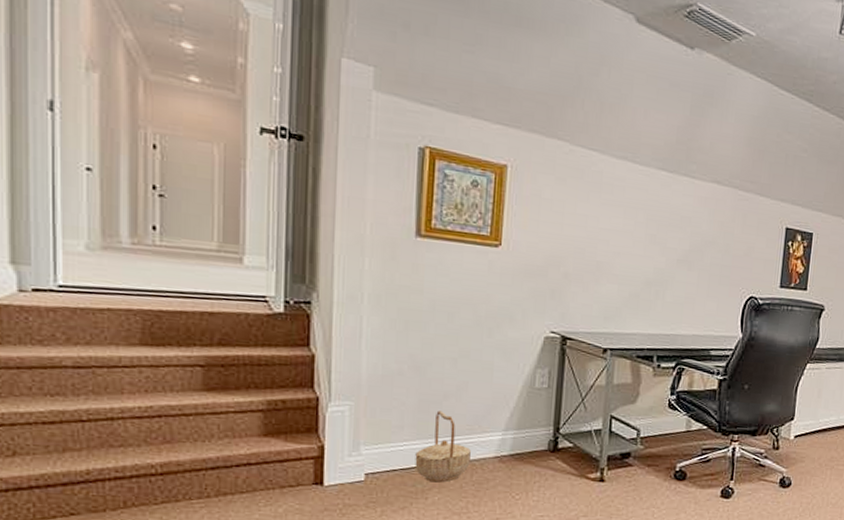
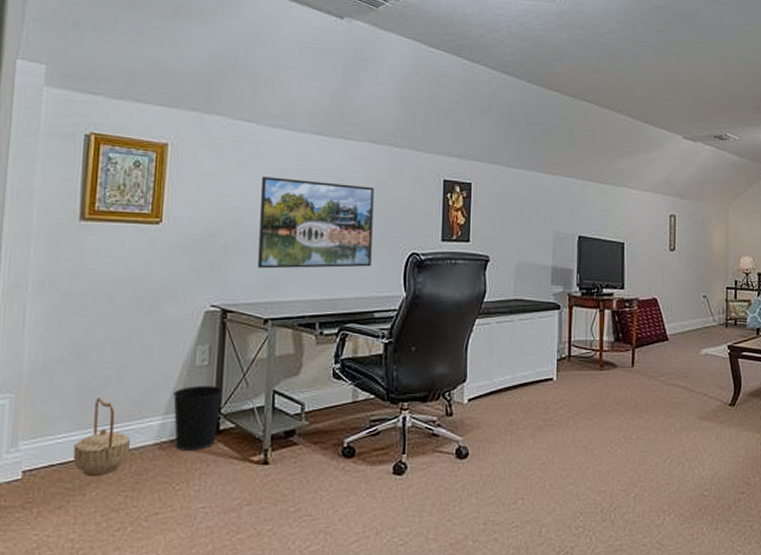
wastebasket: none [512,406,562,465] -> present [172,385,223,450]
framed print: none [598,208,717,307] -> present [258,177,374,269]

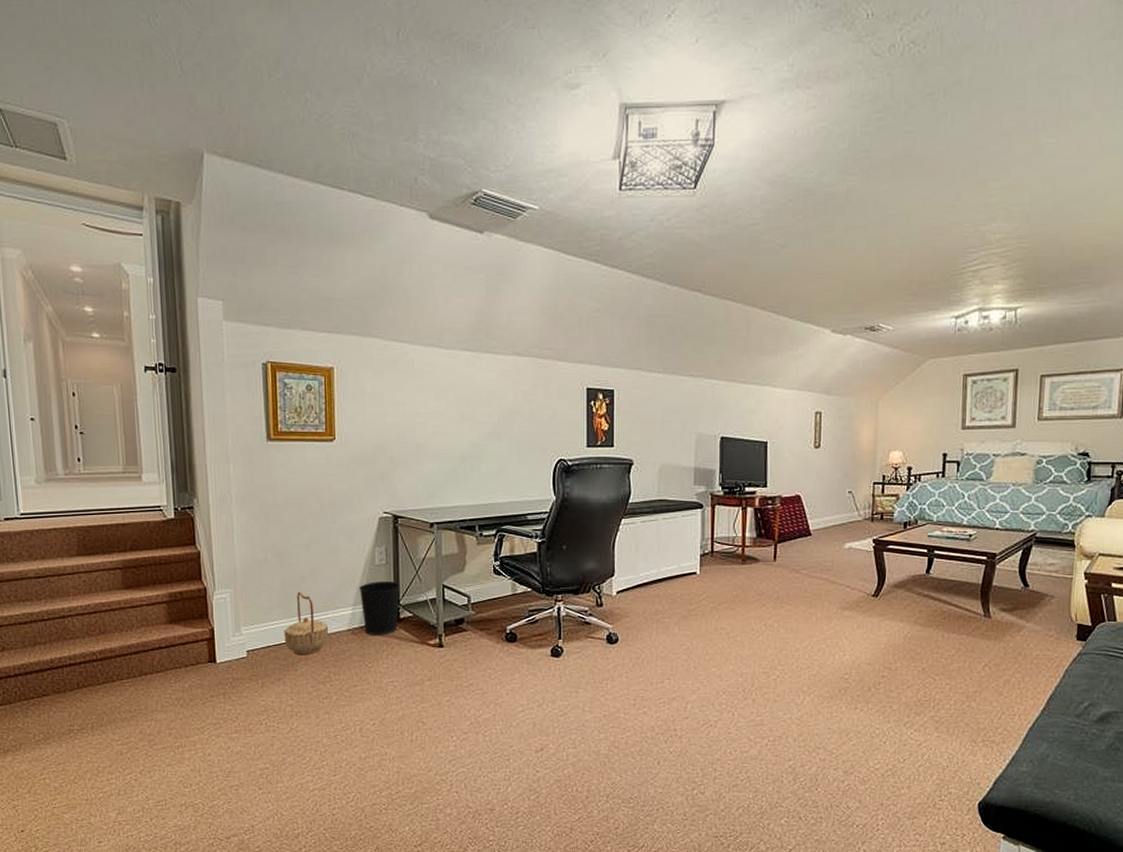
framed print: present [258,177,374,269] -> none [418,394,522,478]

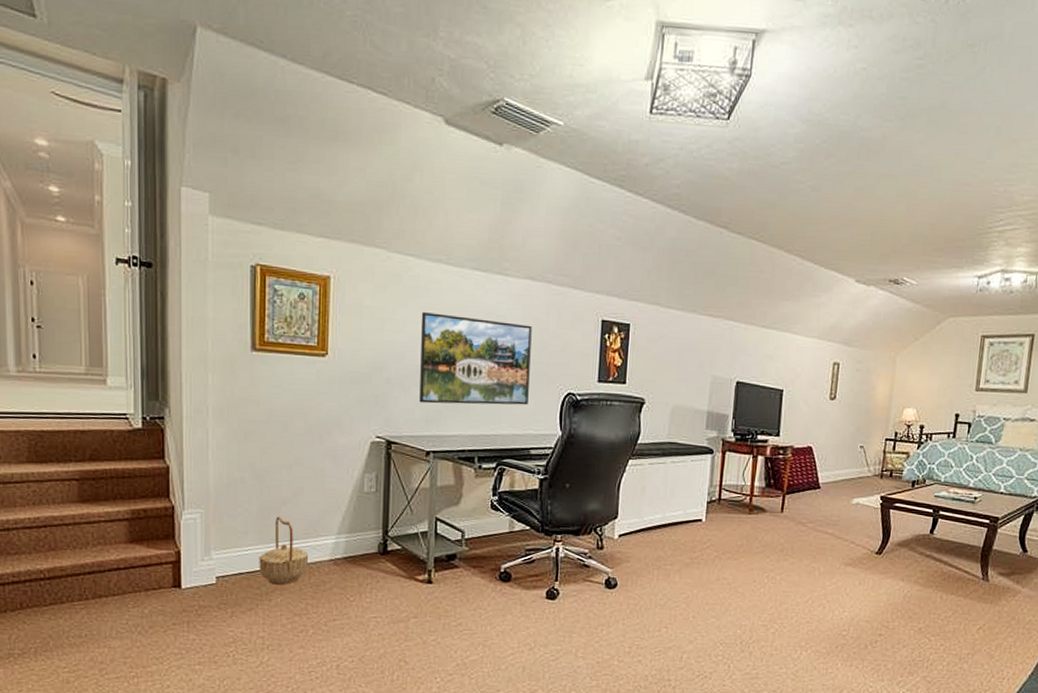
wastebasket: present [358,580,400,635] -> none [344,509,390,568]
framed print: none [418,394,522,478] -> present [419,312,532,405]

